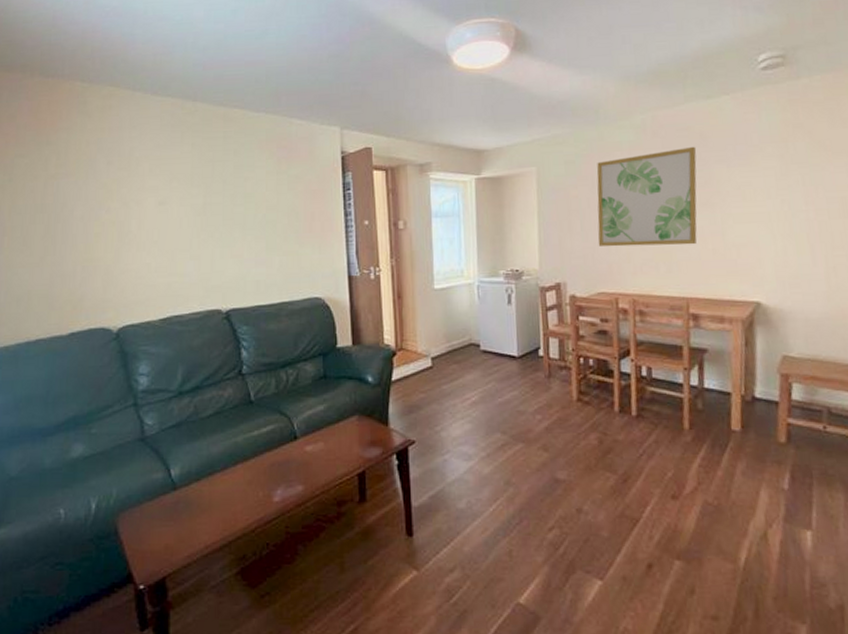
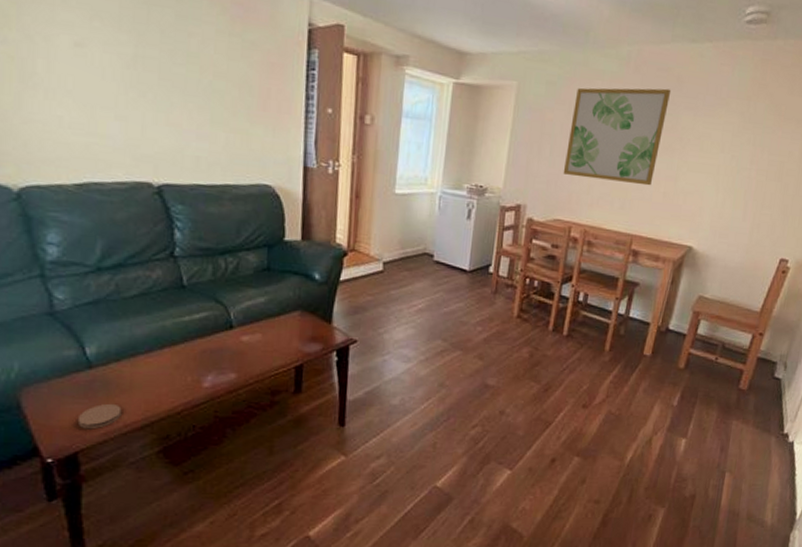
coaster: none [165,524,202,553] -> present [77,403,122,430]

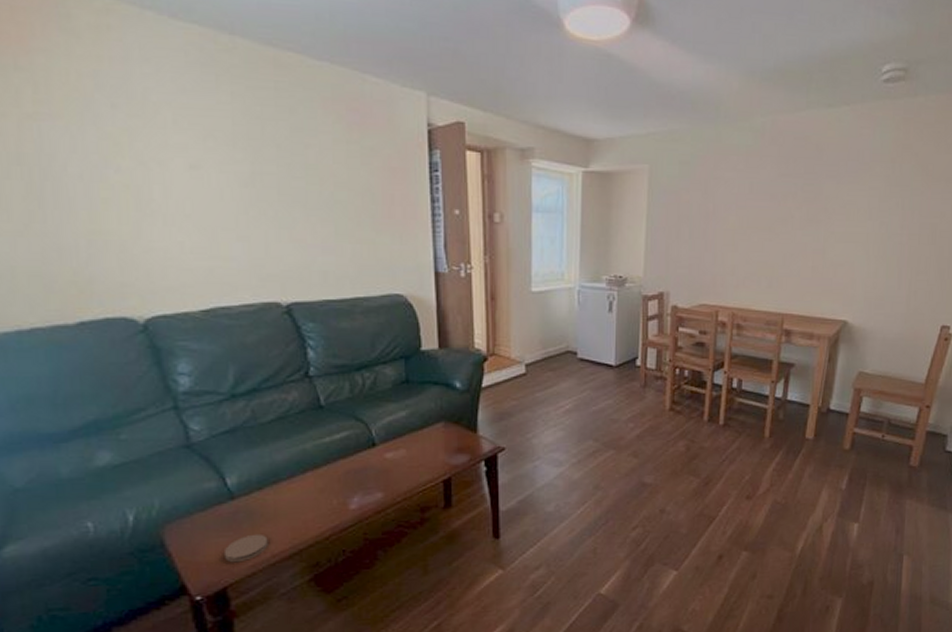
wall art: present [563,87,672,186] -> none [704,158,811,261]

